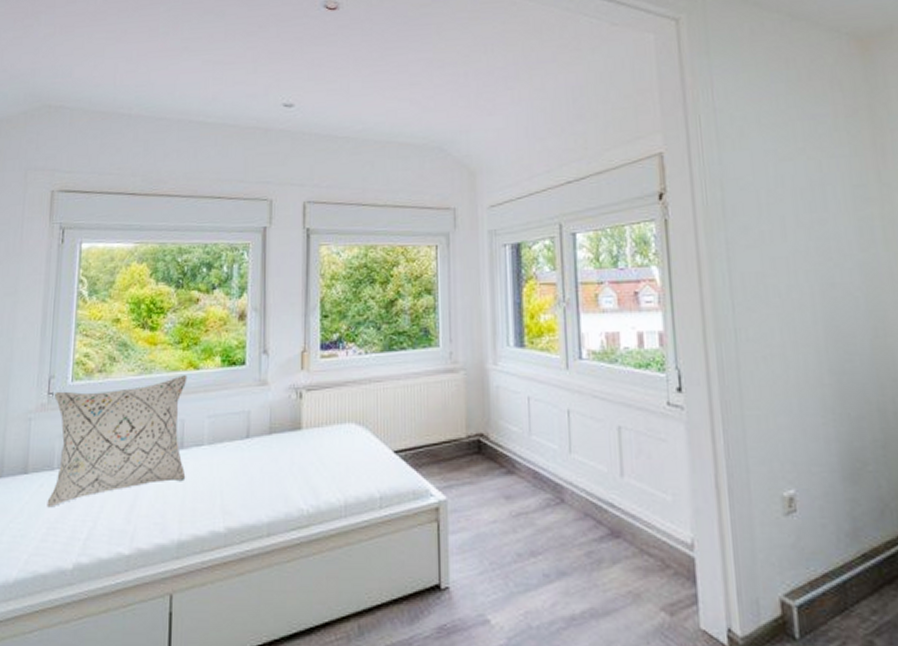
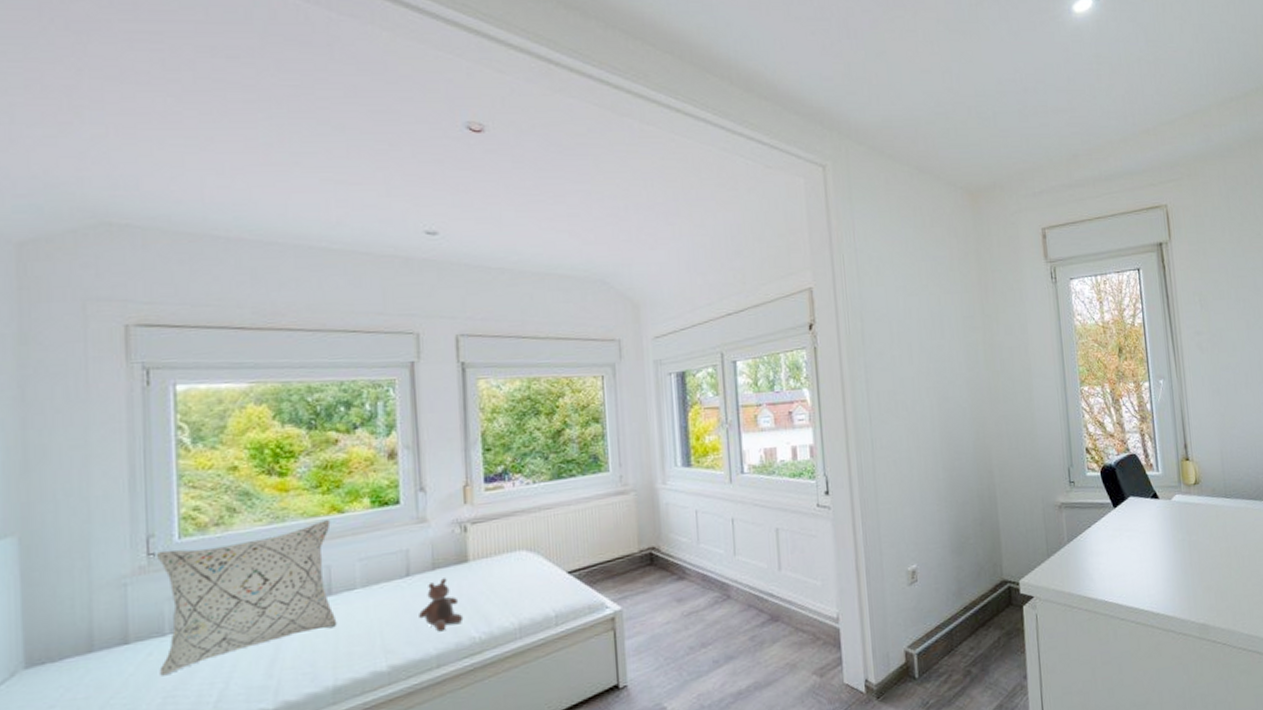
stuffed bear: none [255,444,294,499] -> present [419,578,464,632]

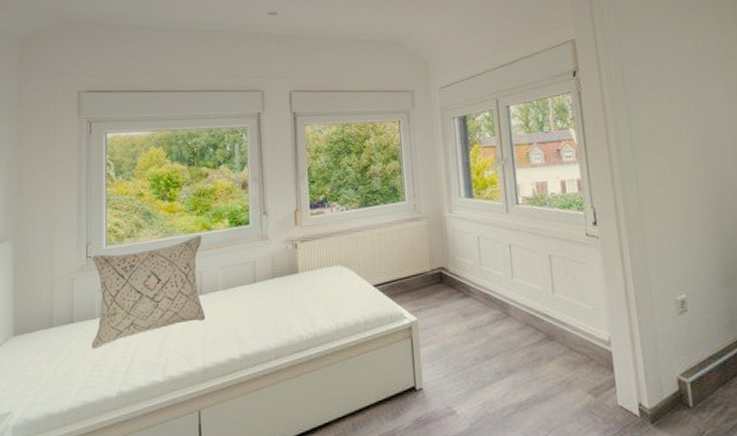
stuffed bear: present [419,578,464,632] -> none [262,285,295,329]

